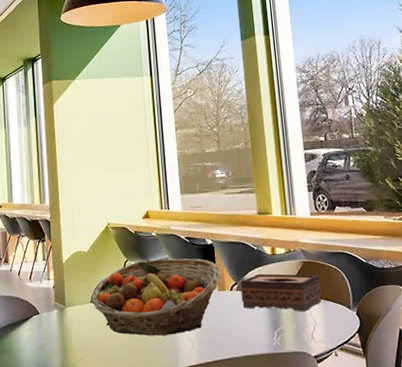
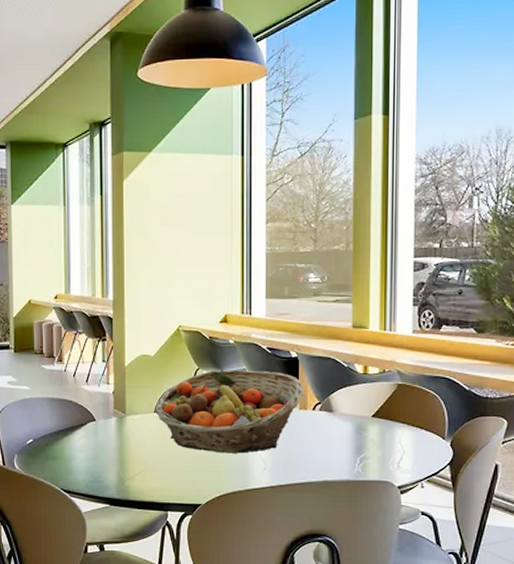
tissue box: present [240,273,322,312] -> none [324,394,414,439]

